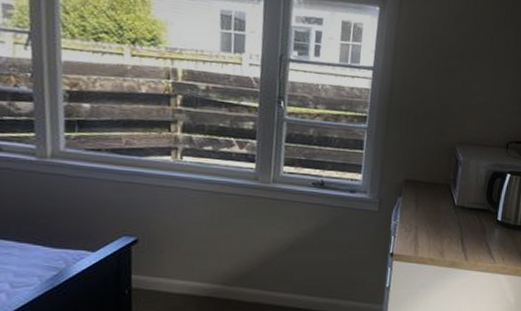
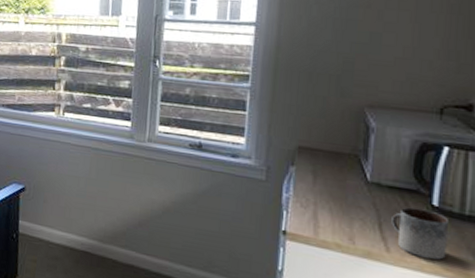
mug: none [470,223,507,261] -> present [391,207,450,260]

